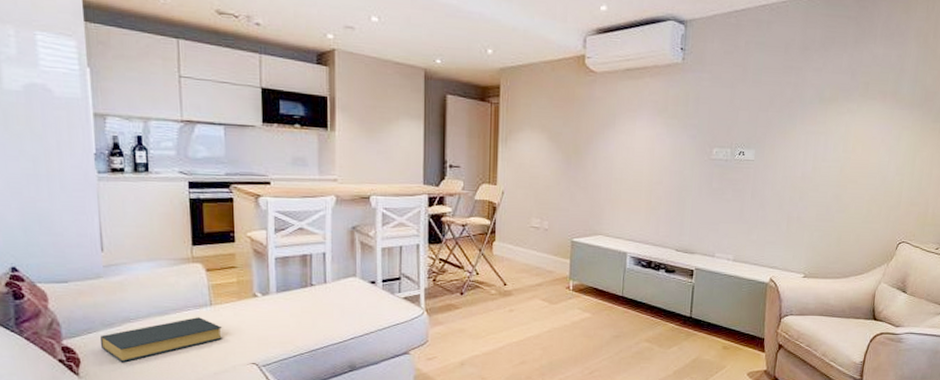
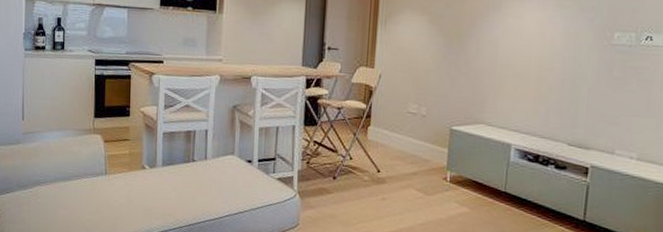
hardback book: present [99,317,223,363] -> none [15,184,115,222]

